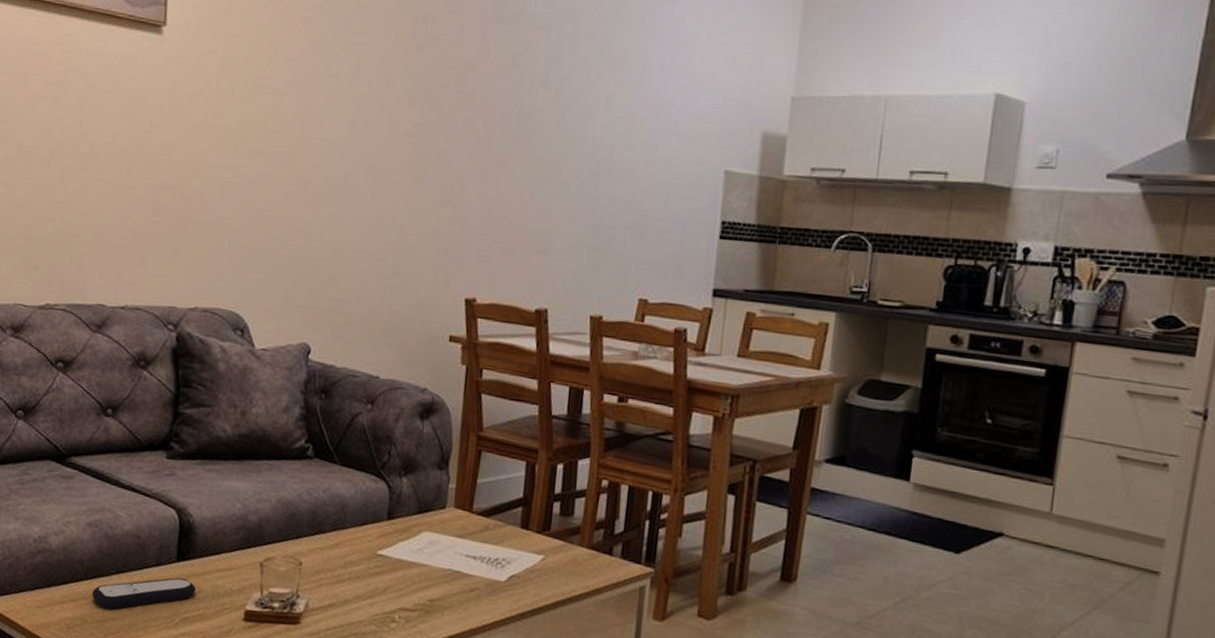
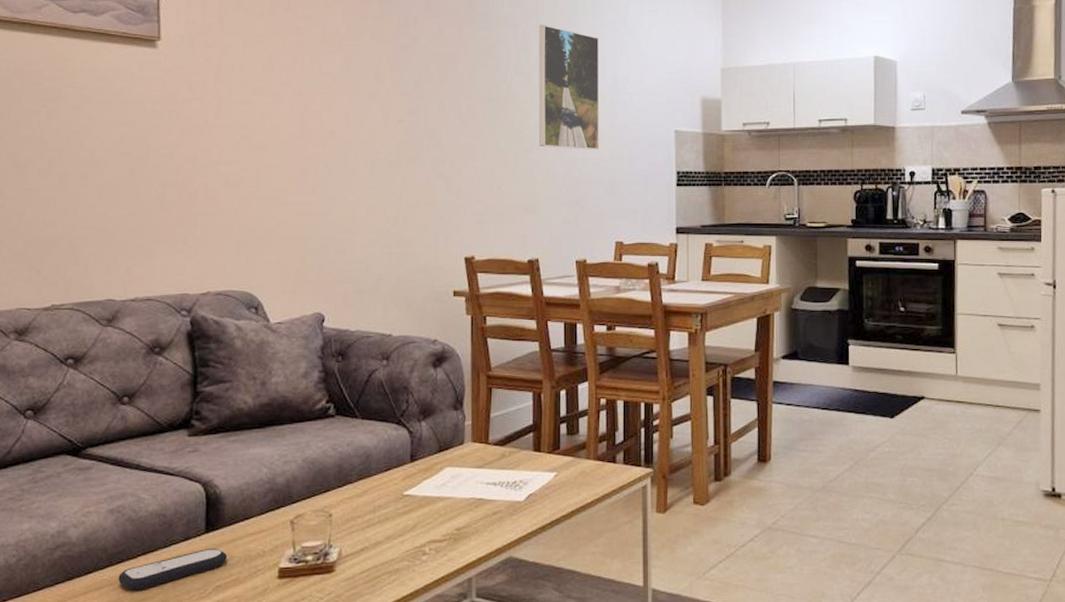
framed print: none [561,30,644,187] -> present [538,25,600,150]

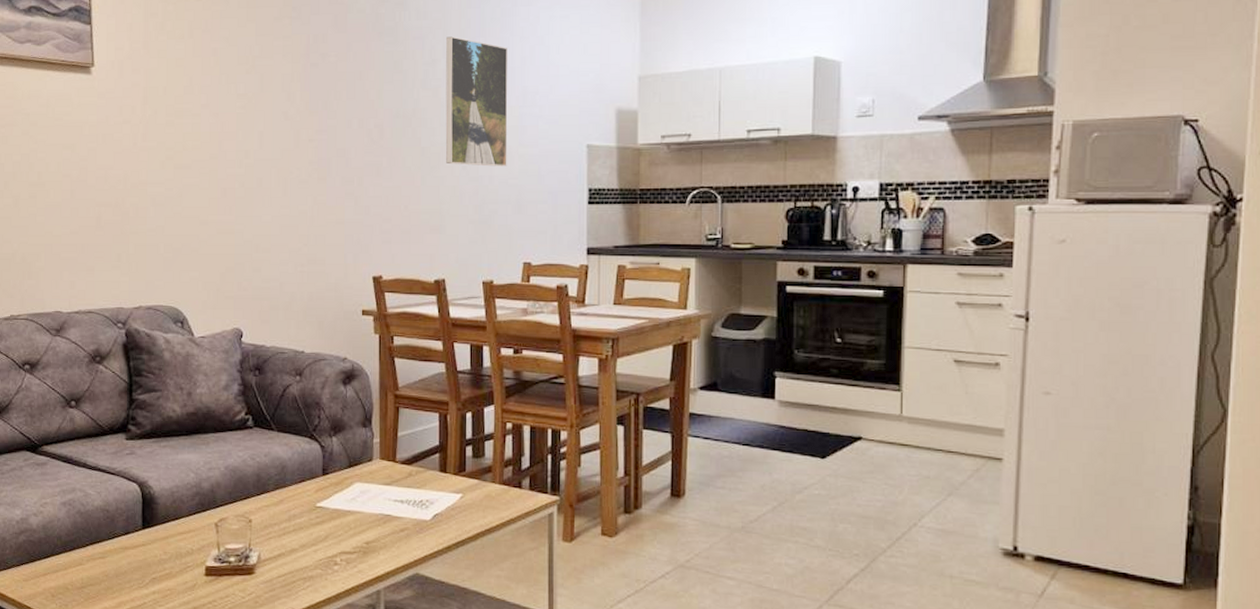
remote control: present [118,549,228,591] -> none [71,543,162,576]

